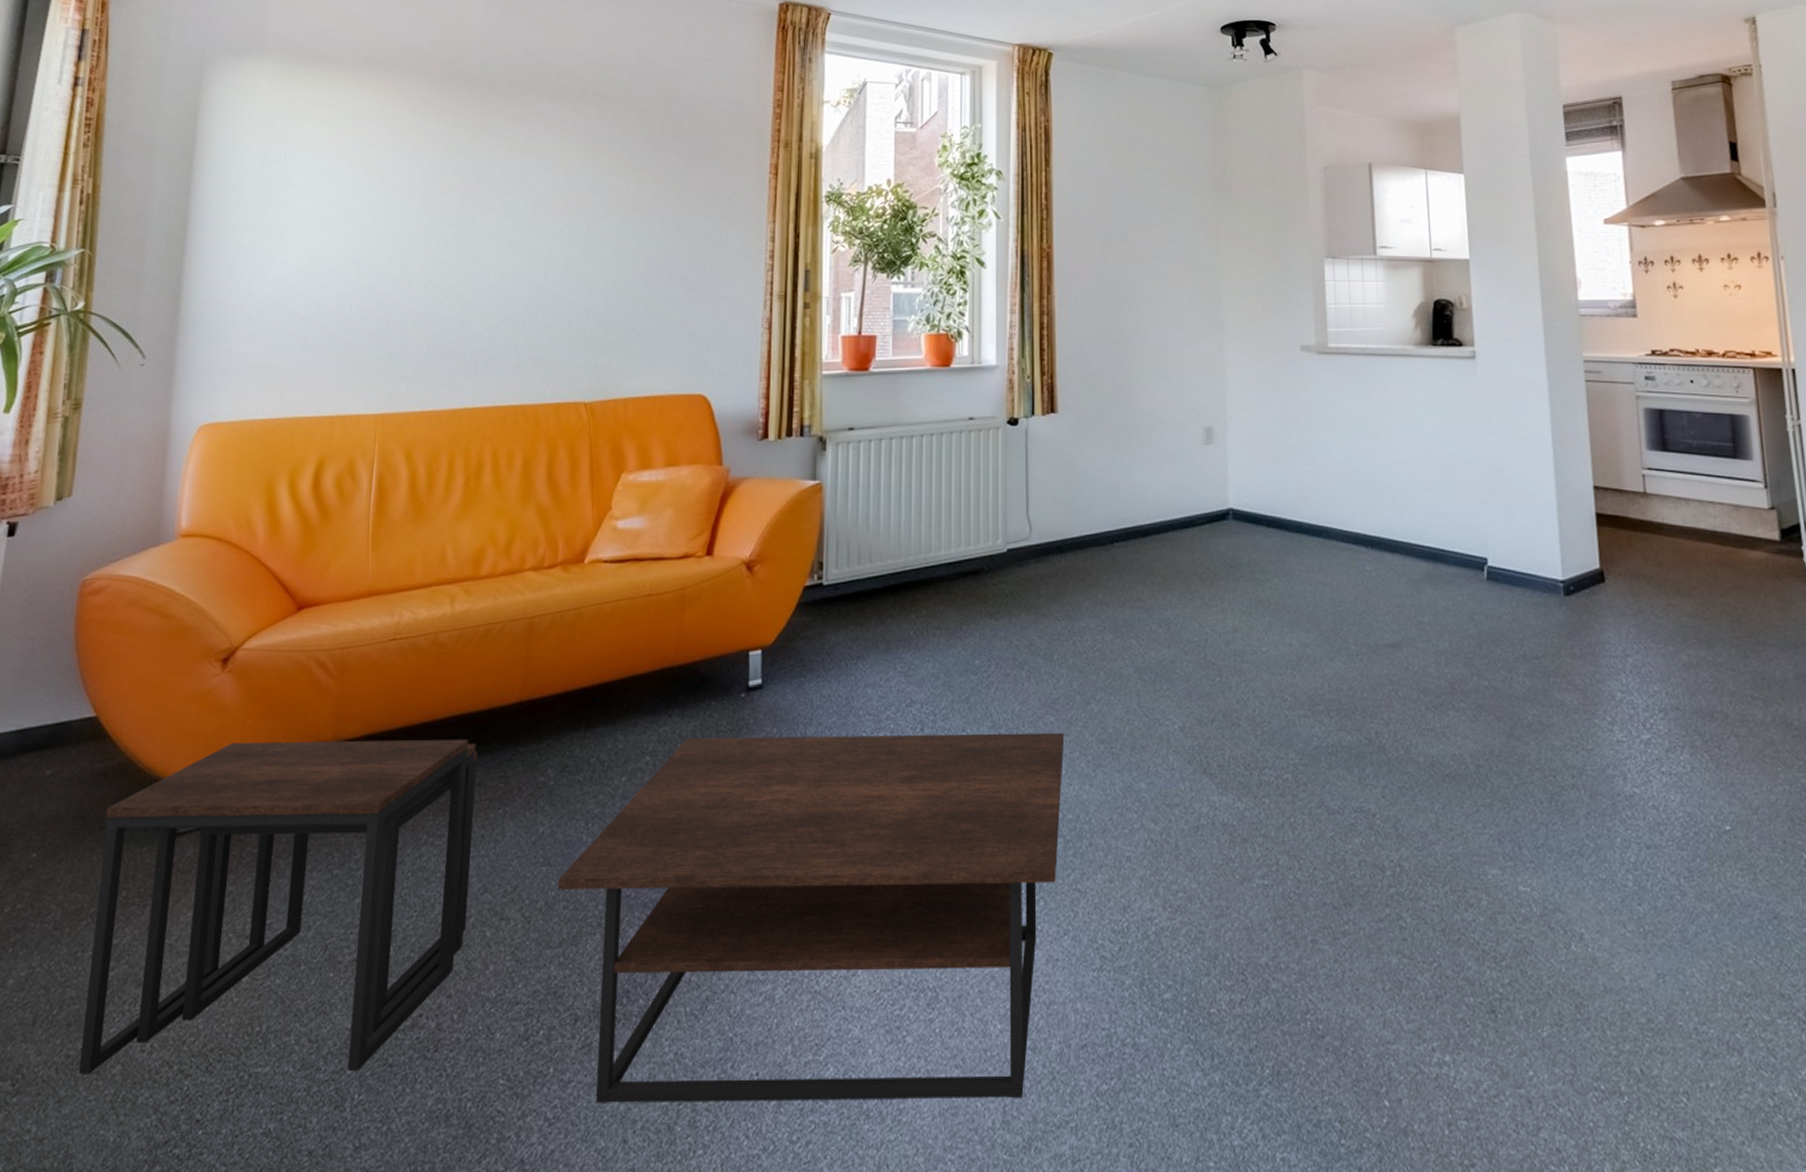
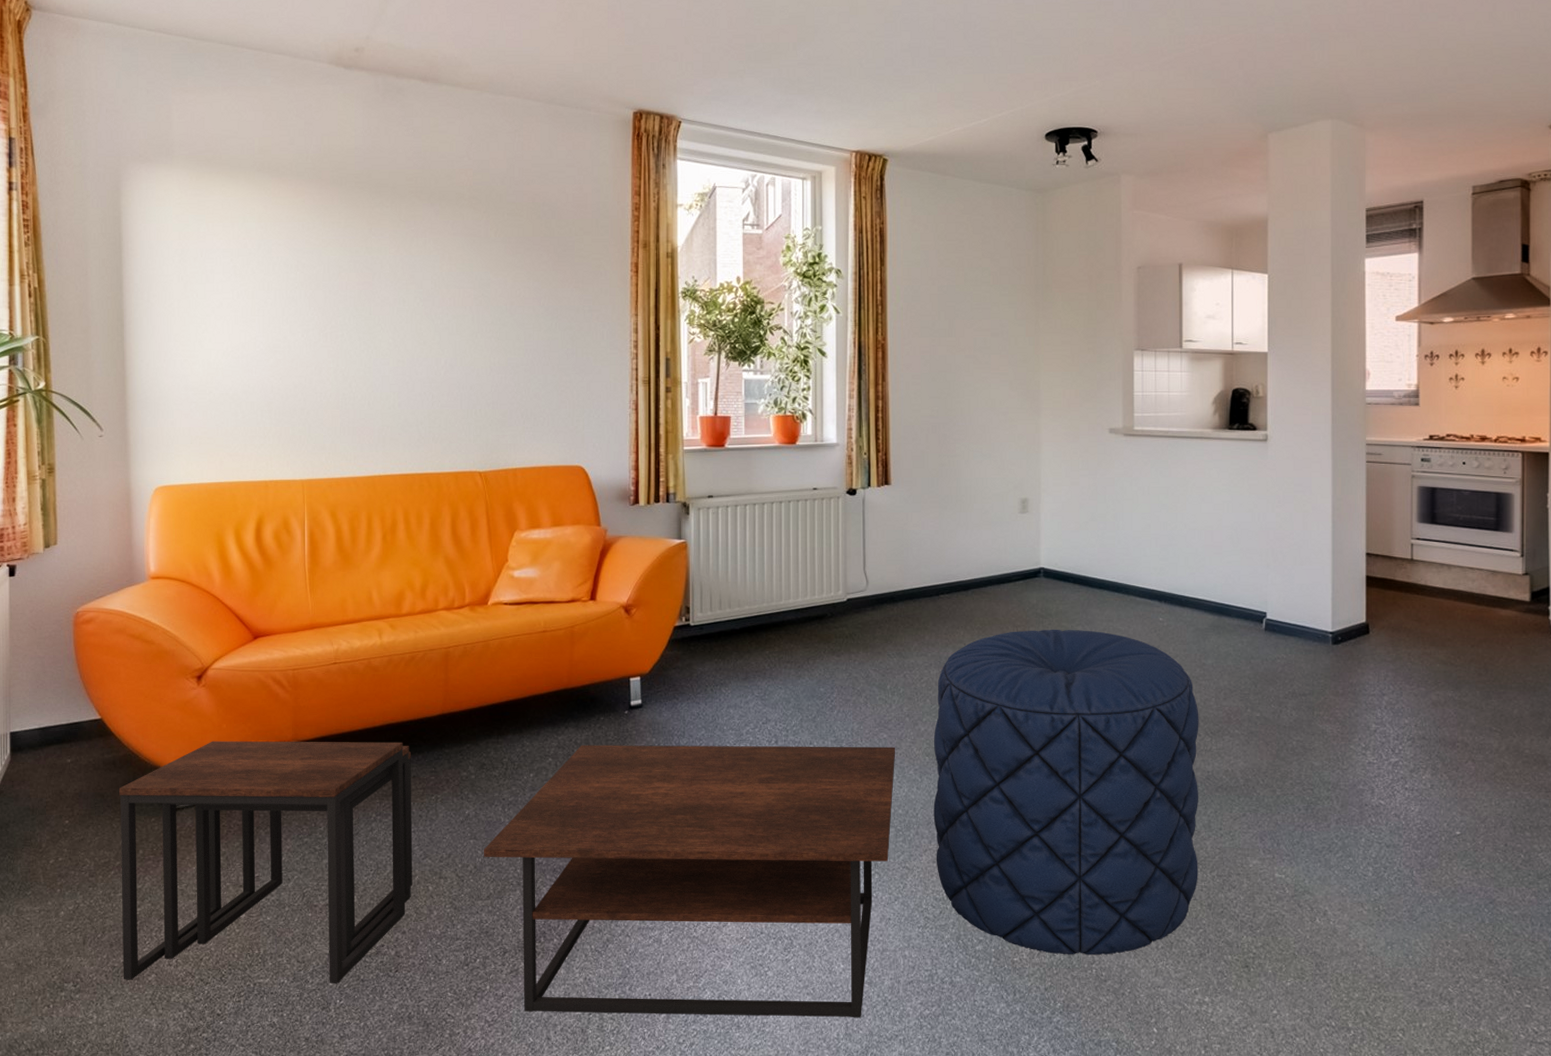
pouf: none [1108,582,1428,1003] -> present [933,629,1199,956]

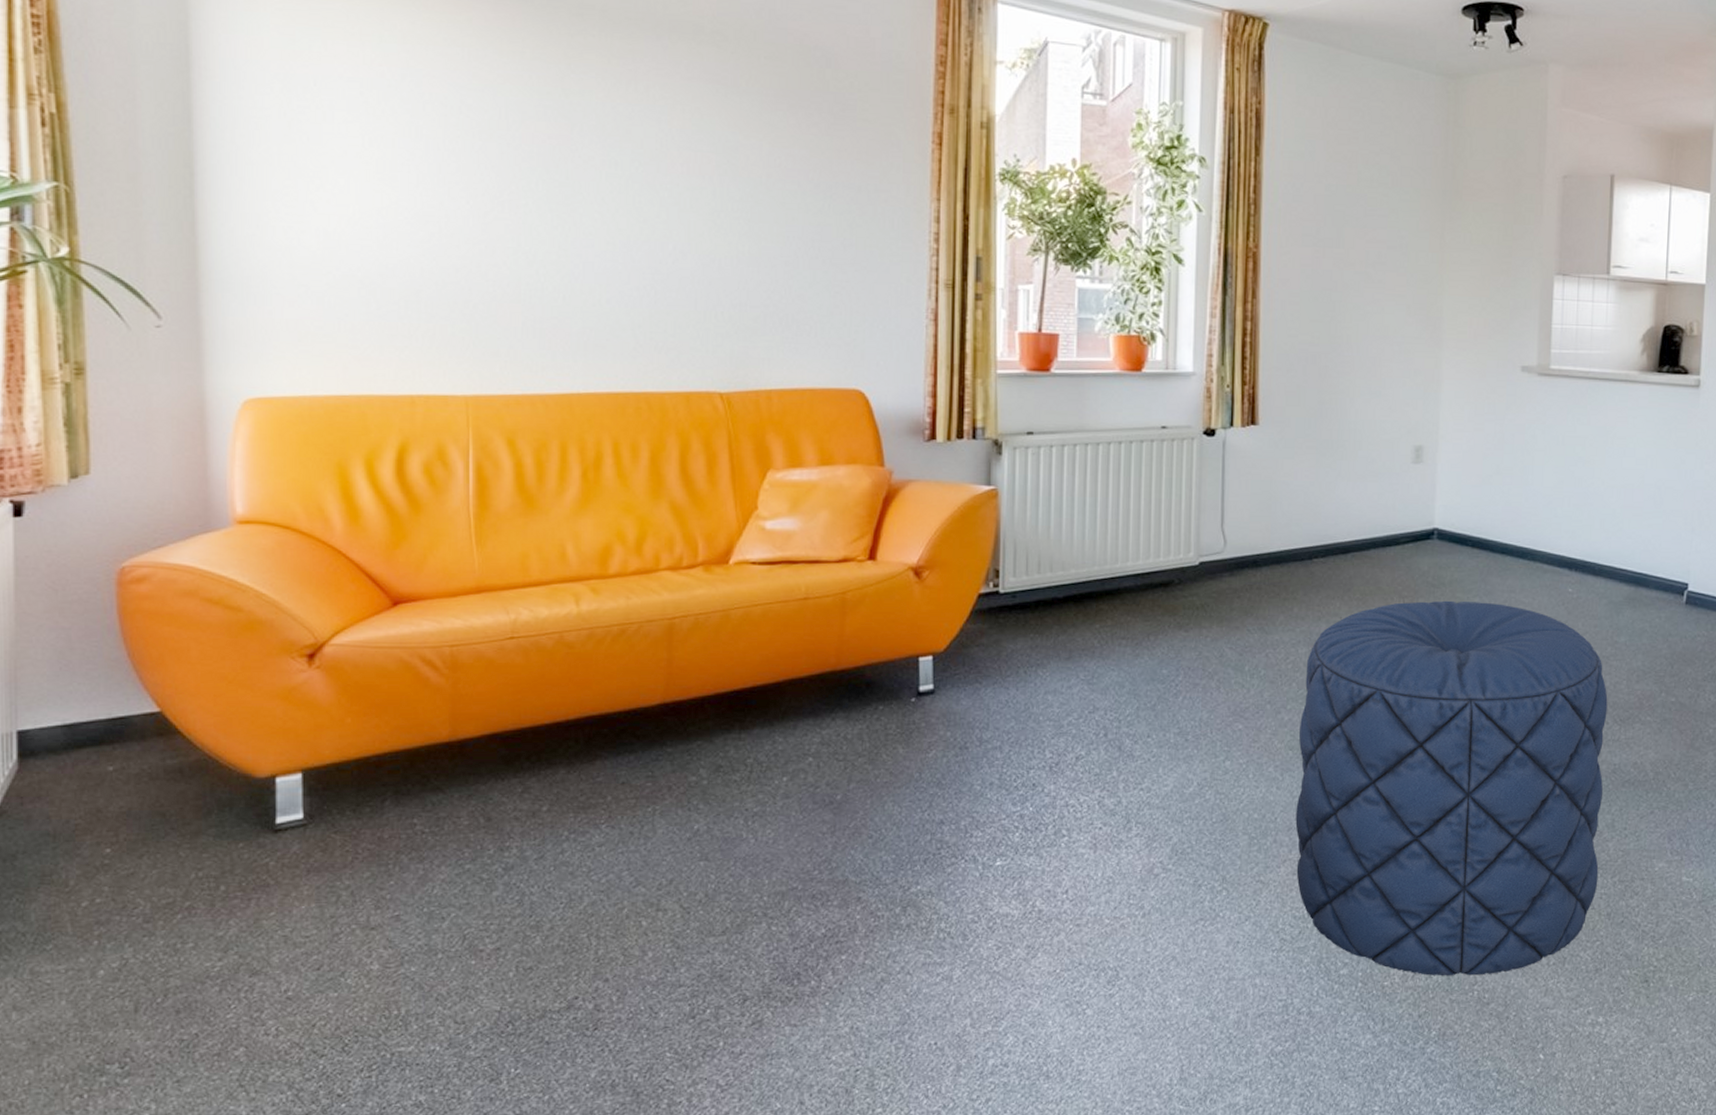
coffee table: present [119,741,896,1017] -> none [189,739,1253,1071]

